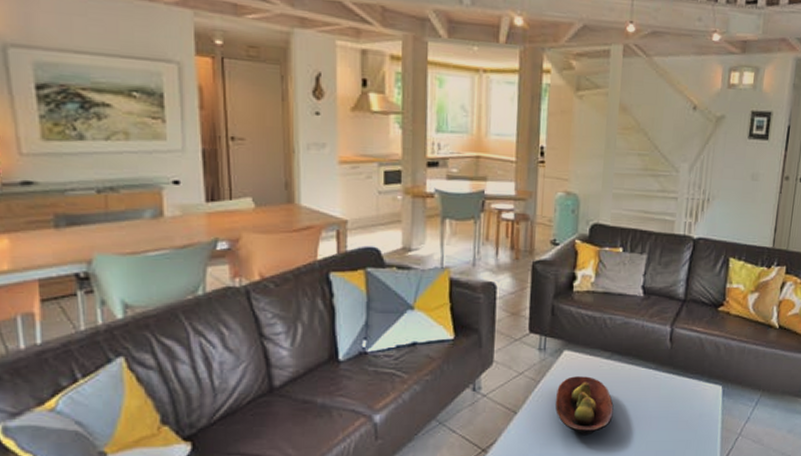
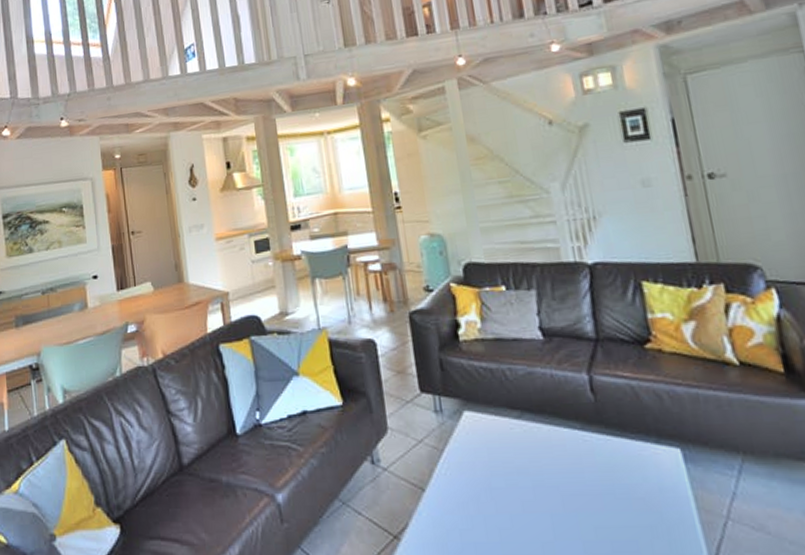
fruit bowl: present [555,376,614,435] -> none [465,442,542,517]

